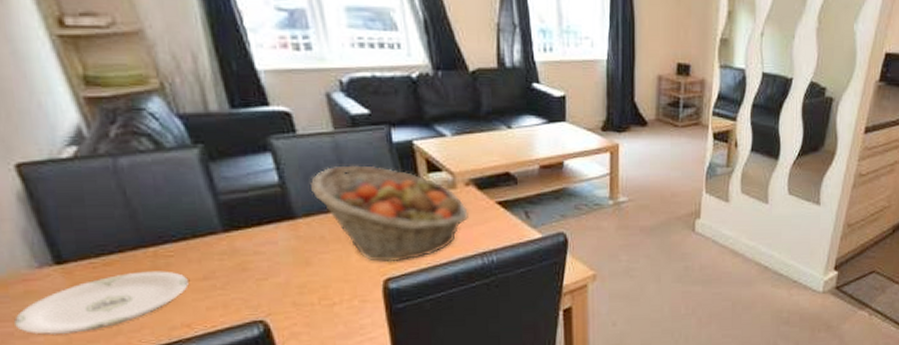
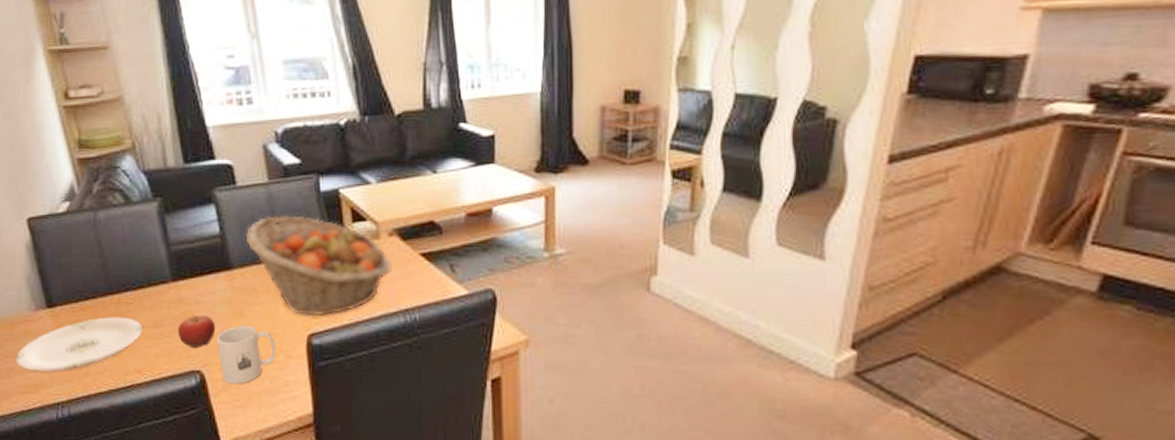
fruit: none [233,265,280,300] -> present [177,315,216,349]
mug: none [282,273,350,331] -> present [217,325,276,385]

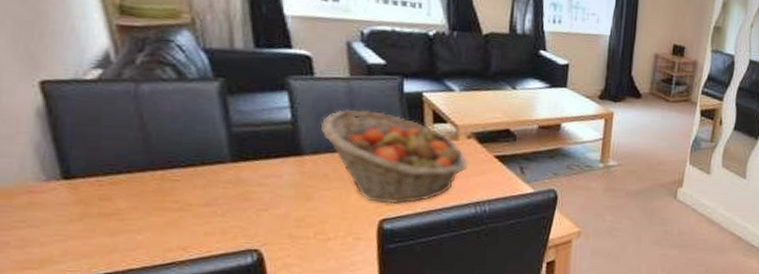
plate: present [16,317,142,373] -> none [13,193,190,248]
fruit: present [177,315,216,349] -> none [234,196,280,229]
mug: present [217,325,276,385] -> none [280,208,345,263]

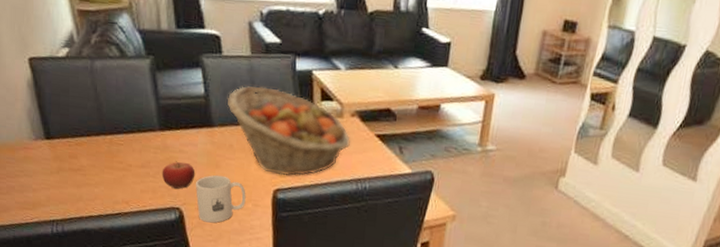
fruit: none [234,196,280,229] -> present [161,161,195,190]
mug: none [280,208,345,263] -> present [196,175,246,223]

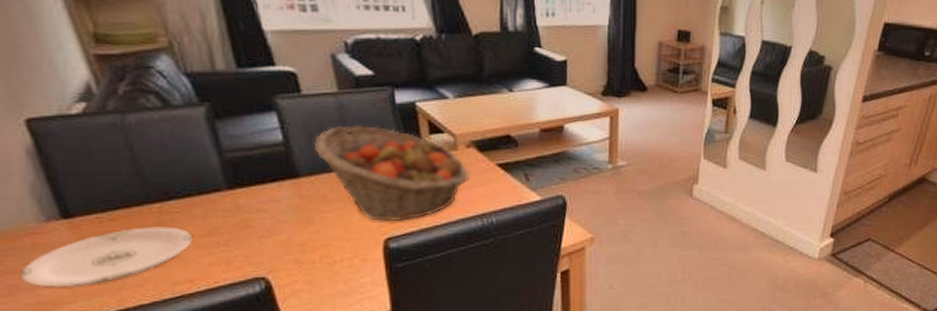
plate: none [16,153,131,195] -> present [21,226,192,288]
fruit: present [161,161,195,190] -> none [236,222,282,256]
mug: present [196,175,246,223] -> none [284,232,351,289]

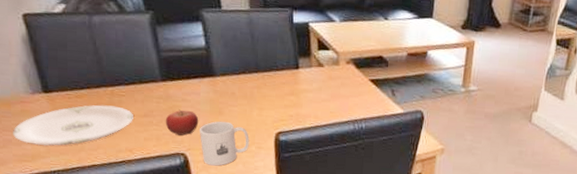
fruit: none [236,222,282,256] -> present [165,109,199,136]
mug: none [284,232,351,289] -> present [200,121,249,166]
fruit basket: present [313,125,469,222] -> none [227,37,347,120]

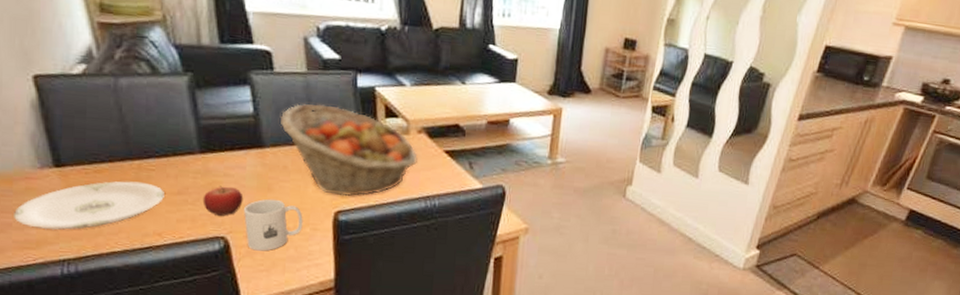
fruit basket: none [227,37,347,120] -> present [280,103,418,197]

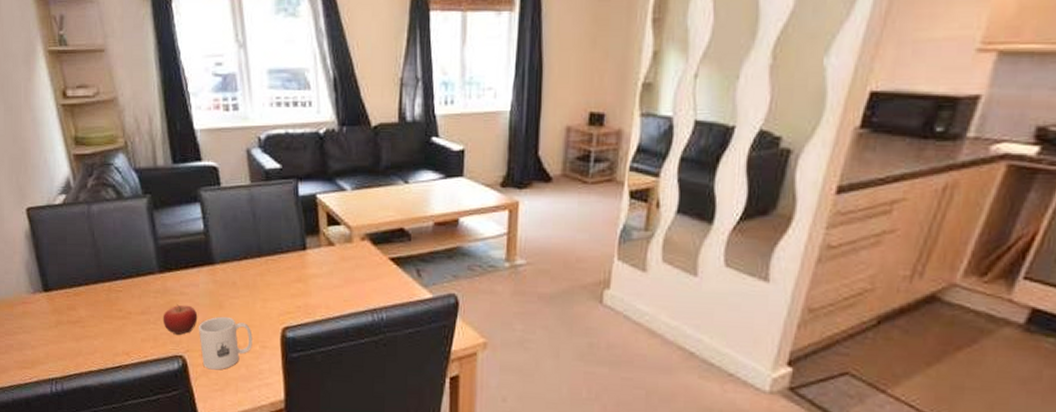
plate: present [14,181,164,230] -> none [15,302,130,351]
fruit basket: present [280,103,418,197] -> none [227,216,362,312]

